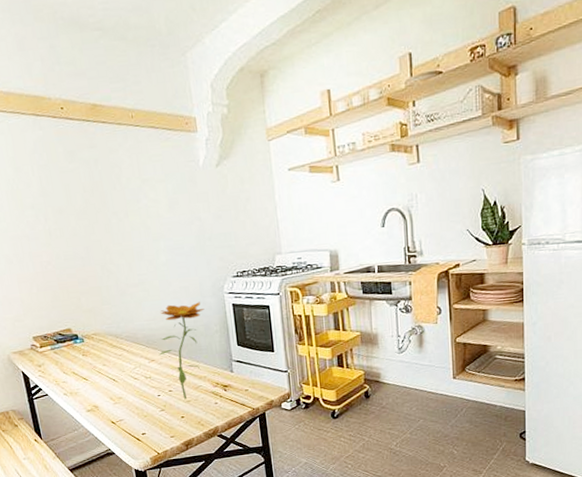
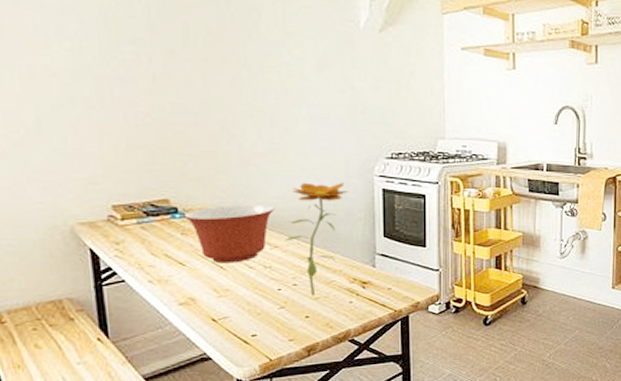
mixing bowl: none [82,326,149,377] -> present [183,204,275,264]

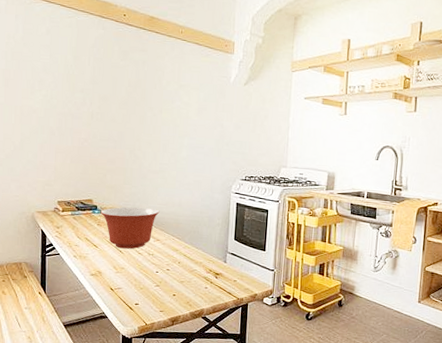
flower: present [286,182,348,296] -> none [165,194,212,280]

